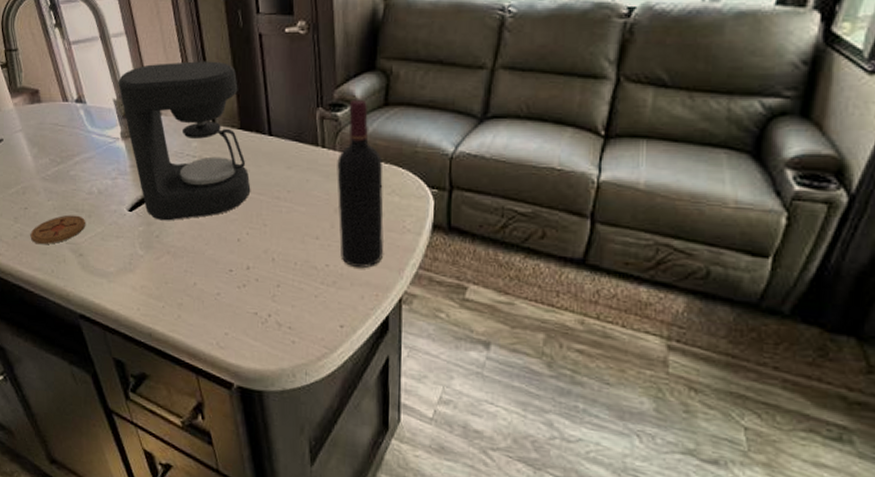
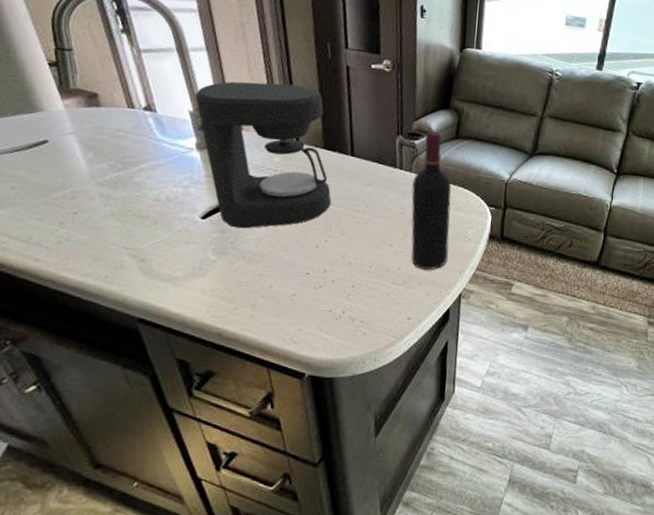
coaster: present [30,215,86,244] -> none [79,220,151,250]

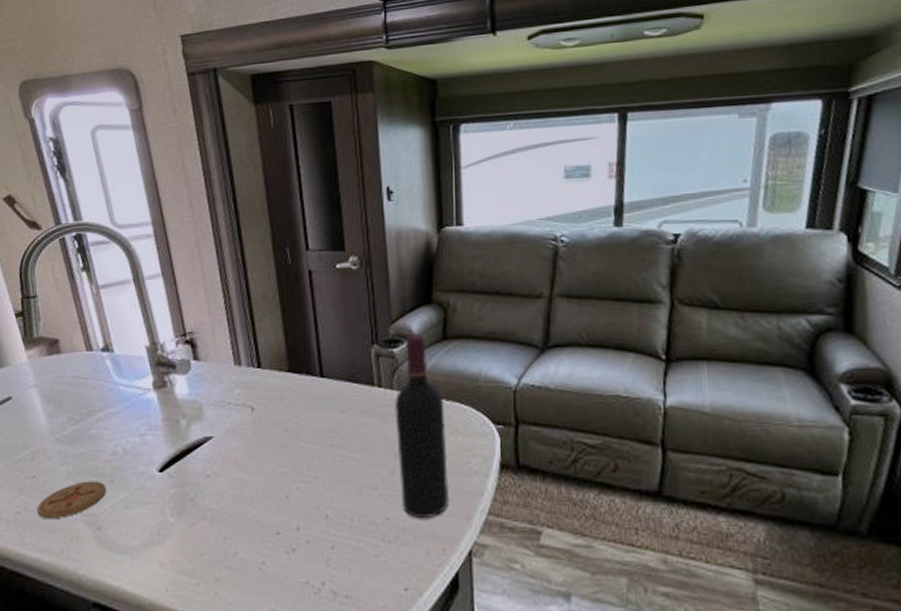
coaster: none [79,220,151,250] -> present [37,481,107,518]
coffee maker: present [195,81,332,229] -> none [151,300,301,480]

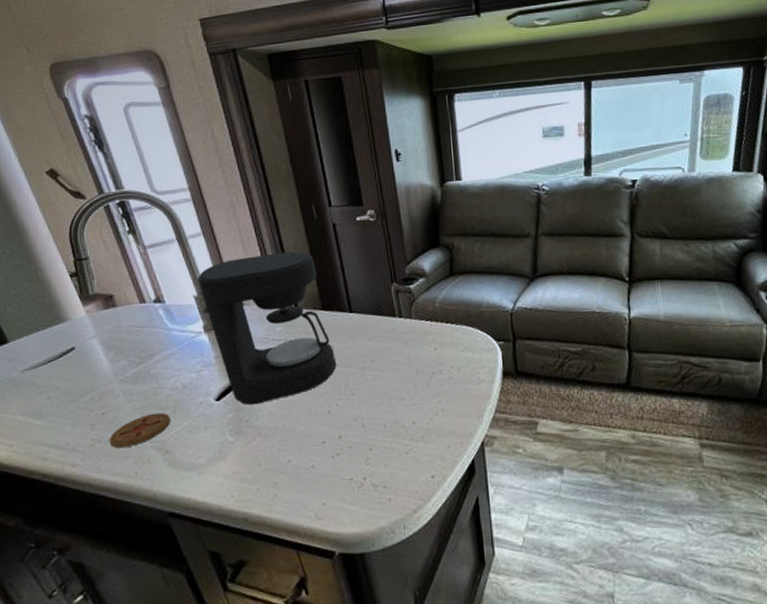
coffee maker: none [151,300,301,480] -> present [197,251,337,405]
wine bottle: present [395,334,448,518] -> none [414,272,463,420]

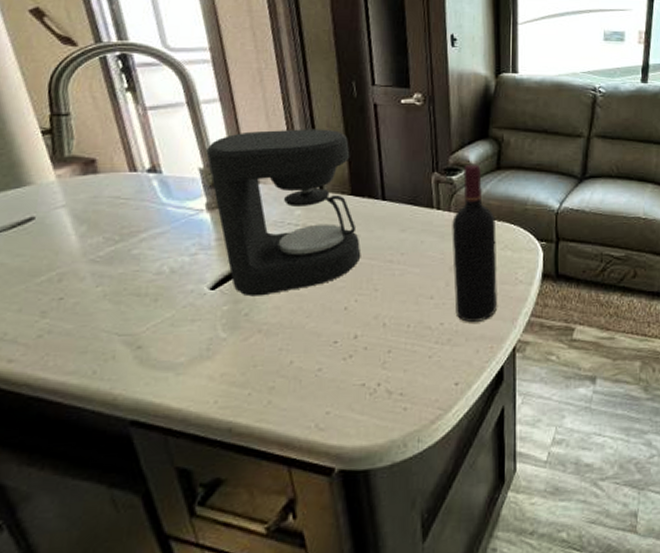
coaster: present [109,412,171,448] -> none [63,300,150,340]
wine bottle: none [414,272,463,420] -> present [452,164,497,322]

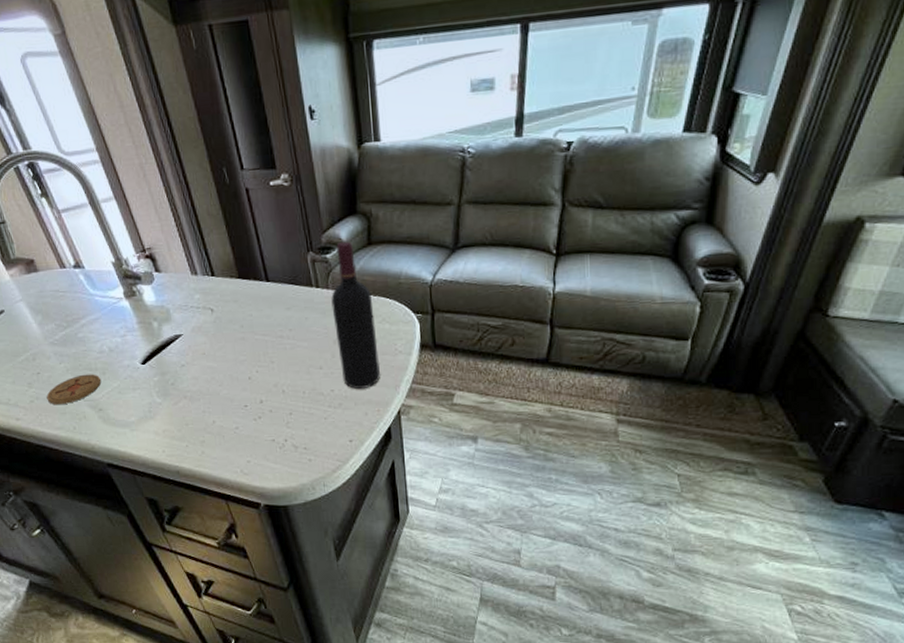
coaster: none [63,300,150,340] -> present [46,374,102,404]
coffee maker: present [206,129,361,297] -> none [113,217,256,369]

